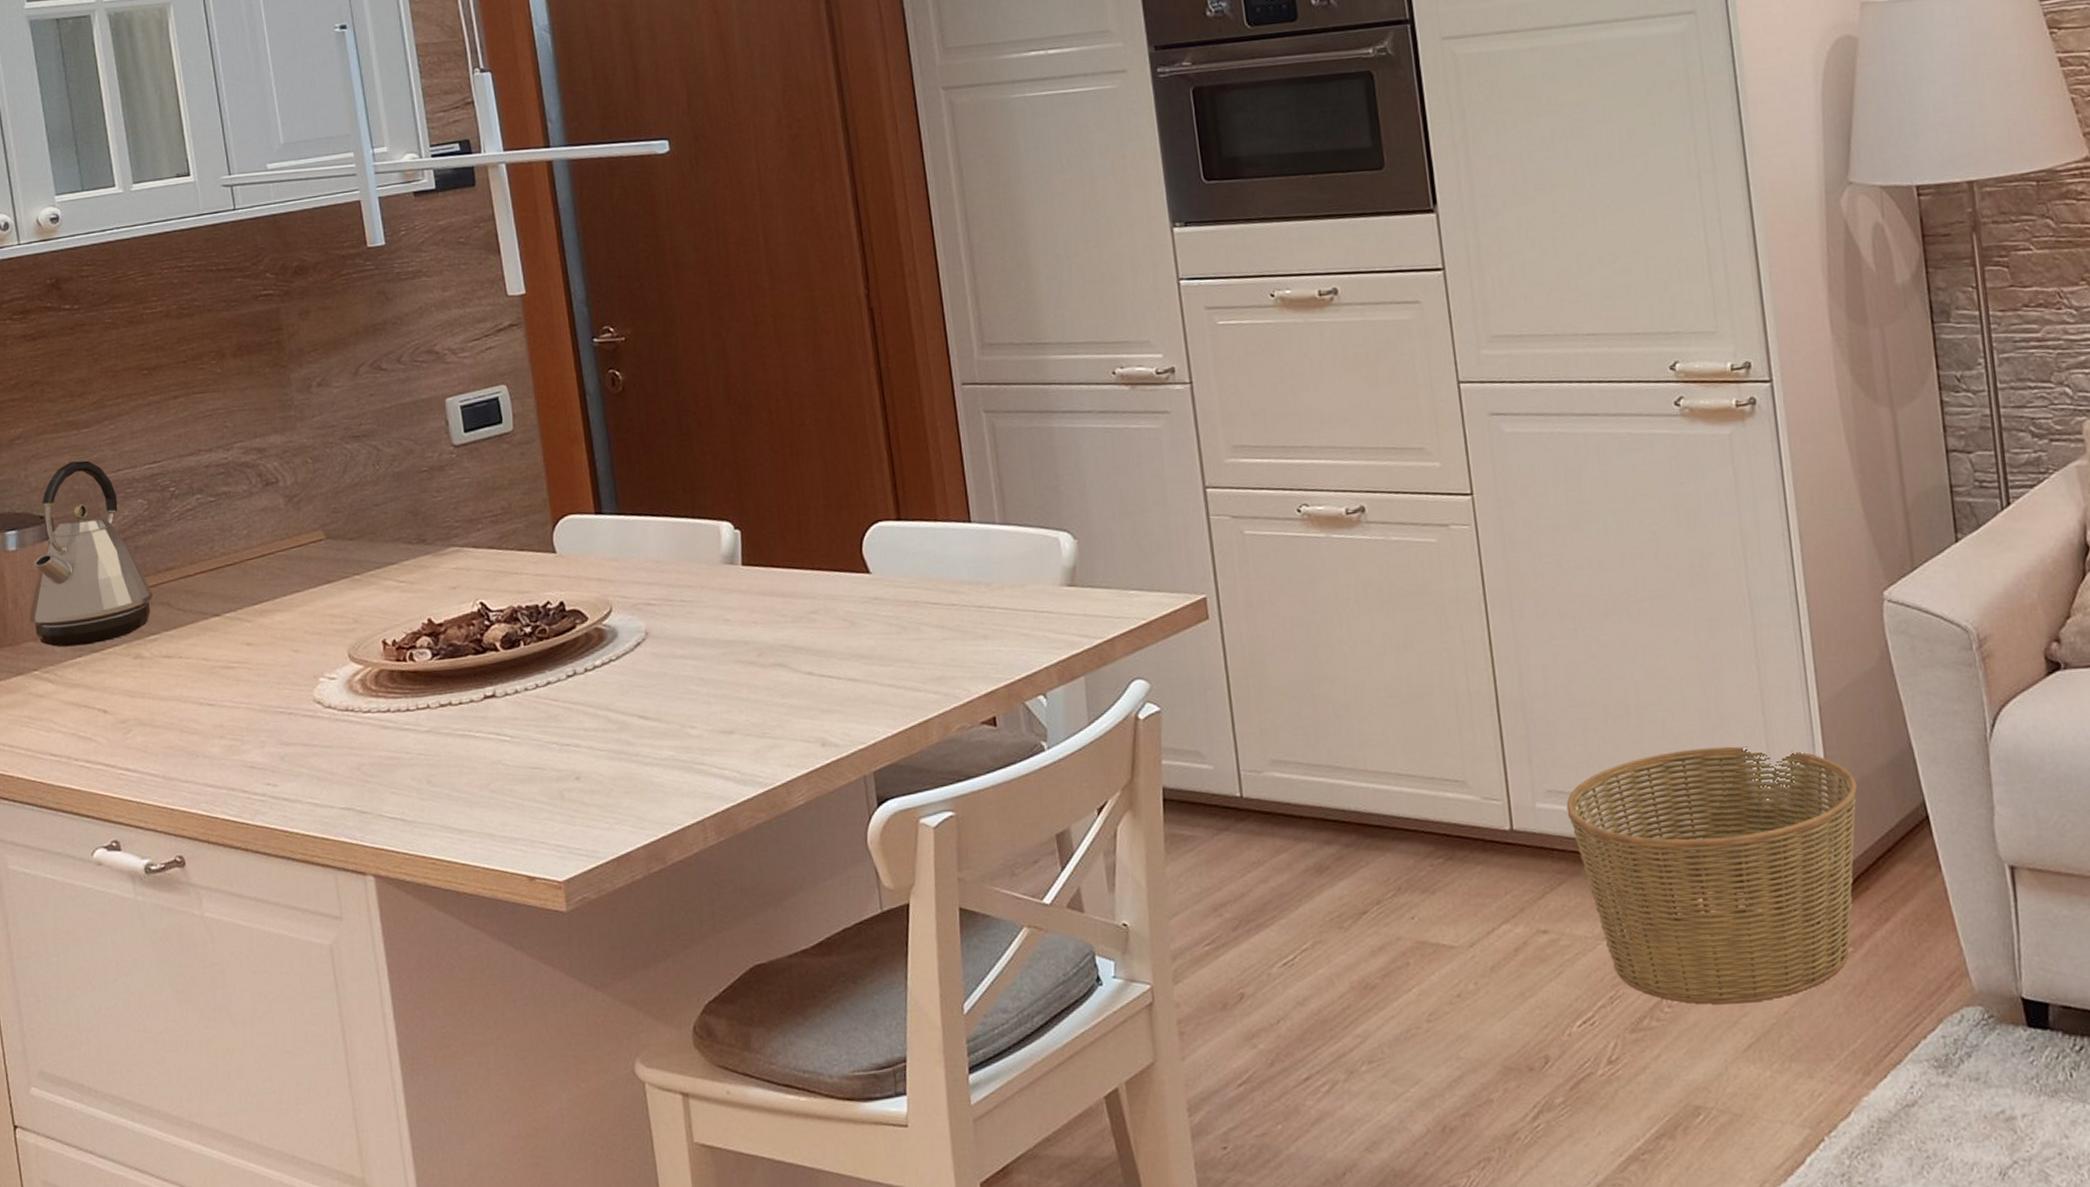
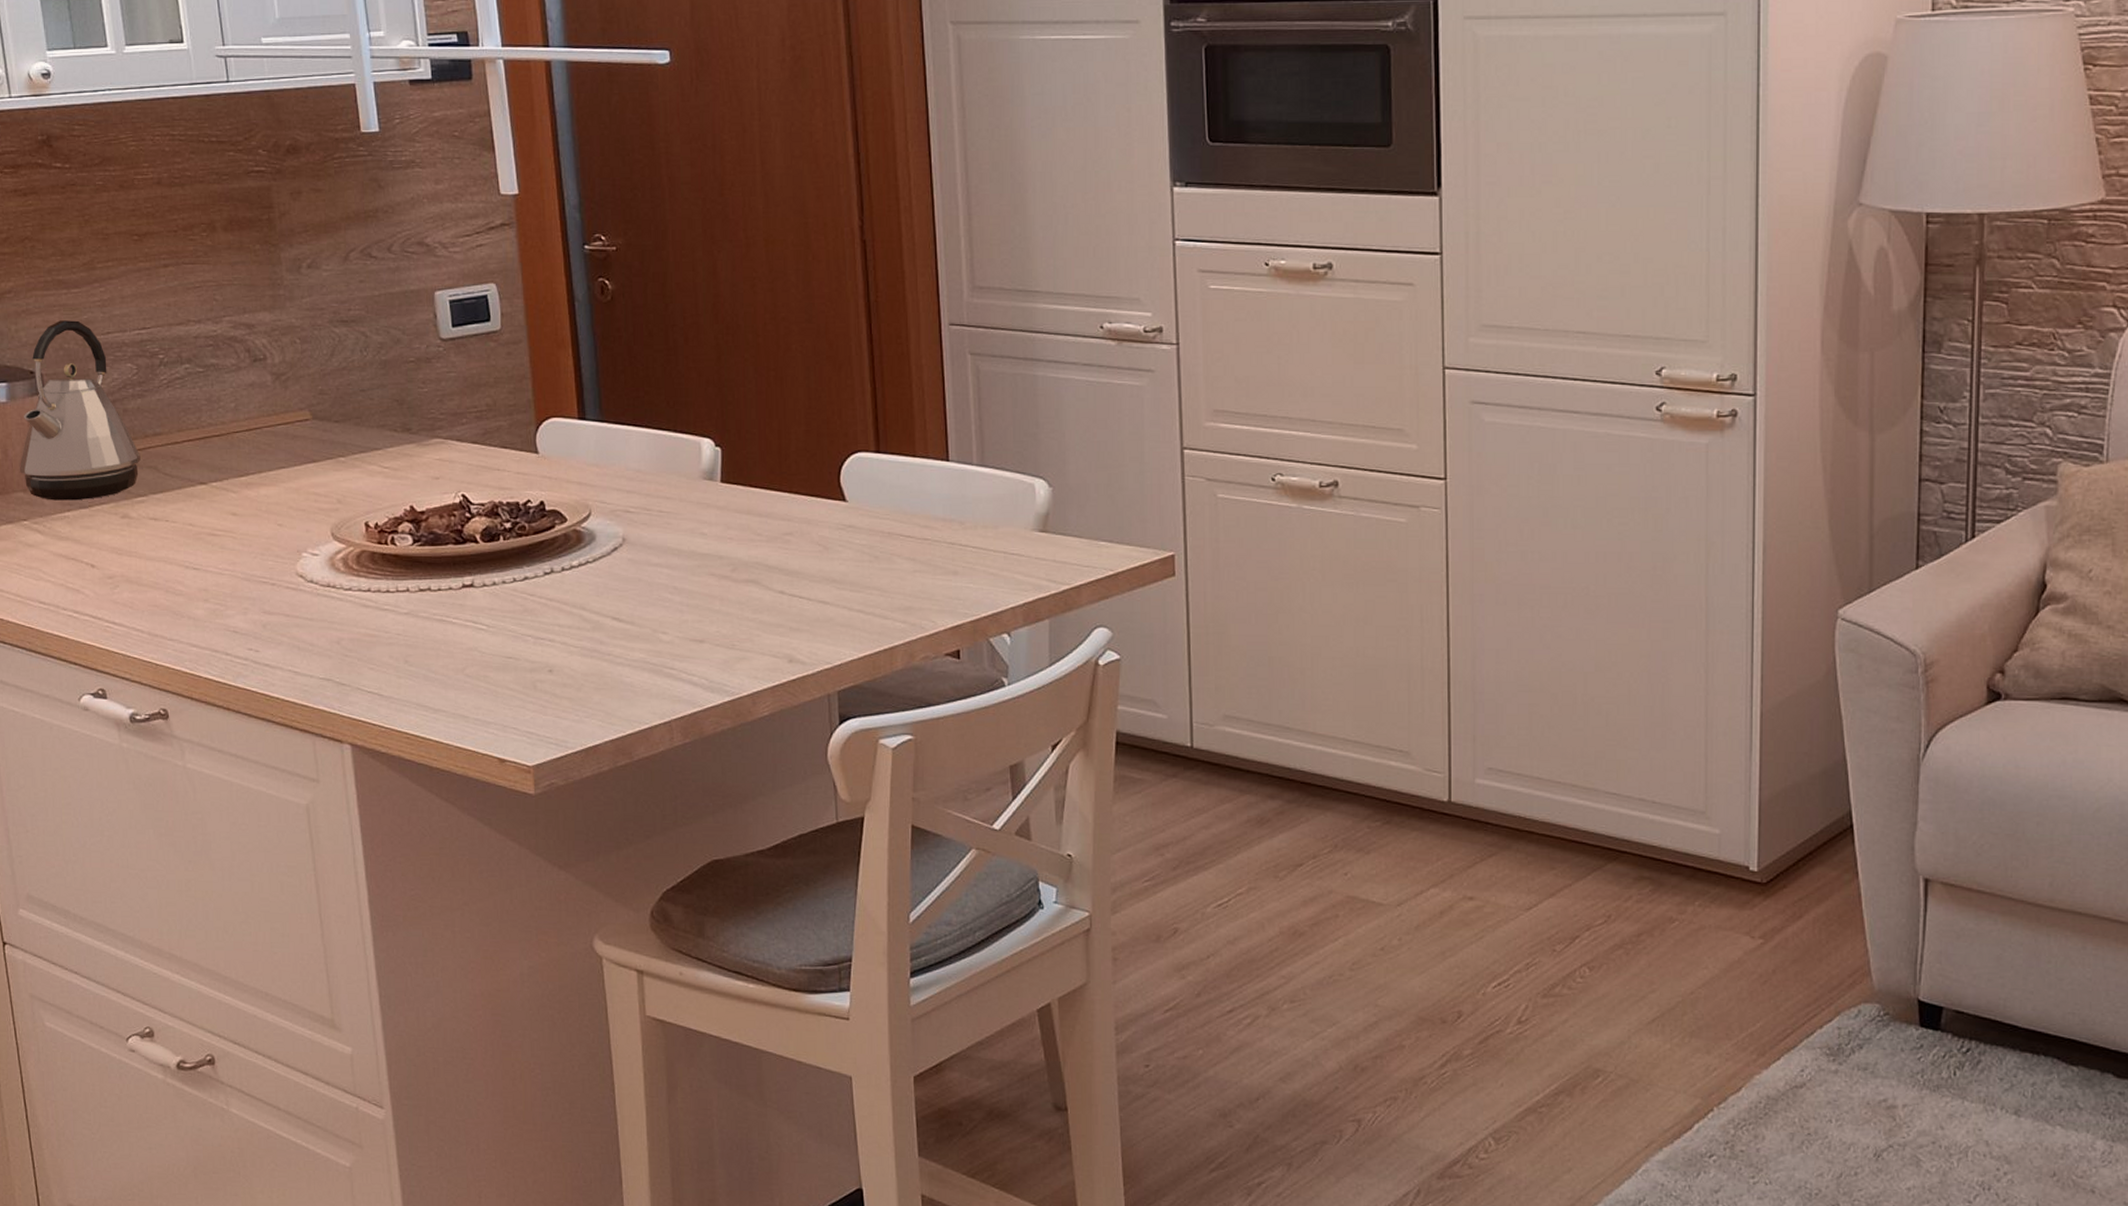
basket: present [1566,746,1857,1005] -> none [1505,742,1787,981]

